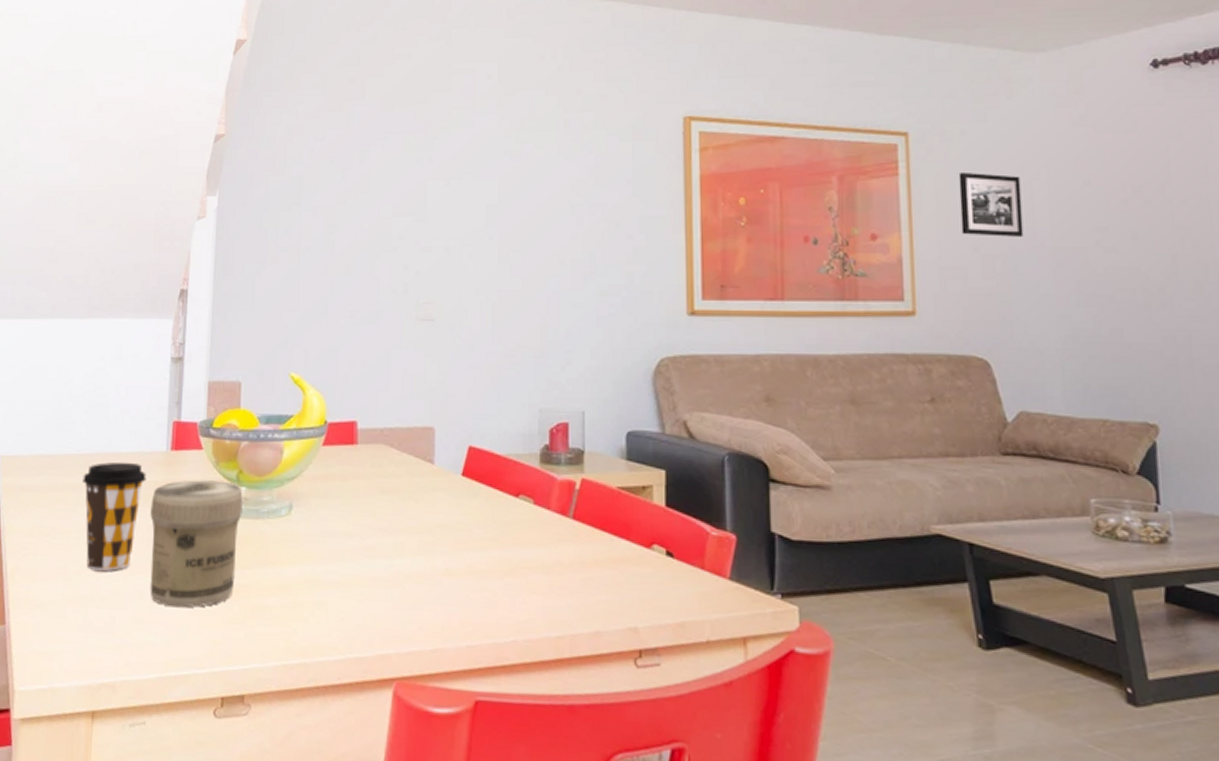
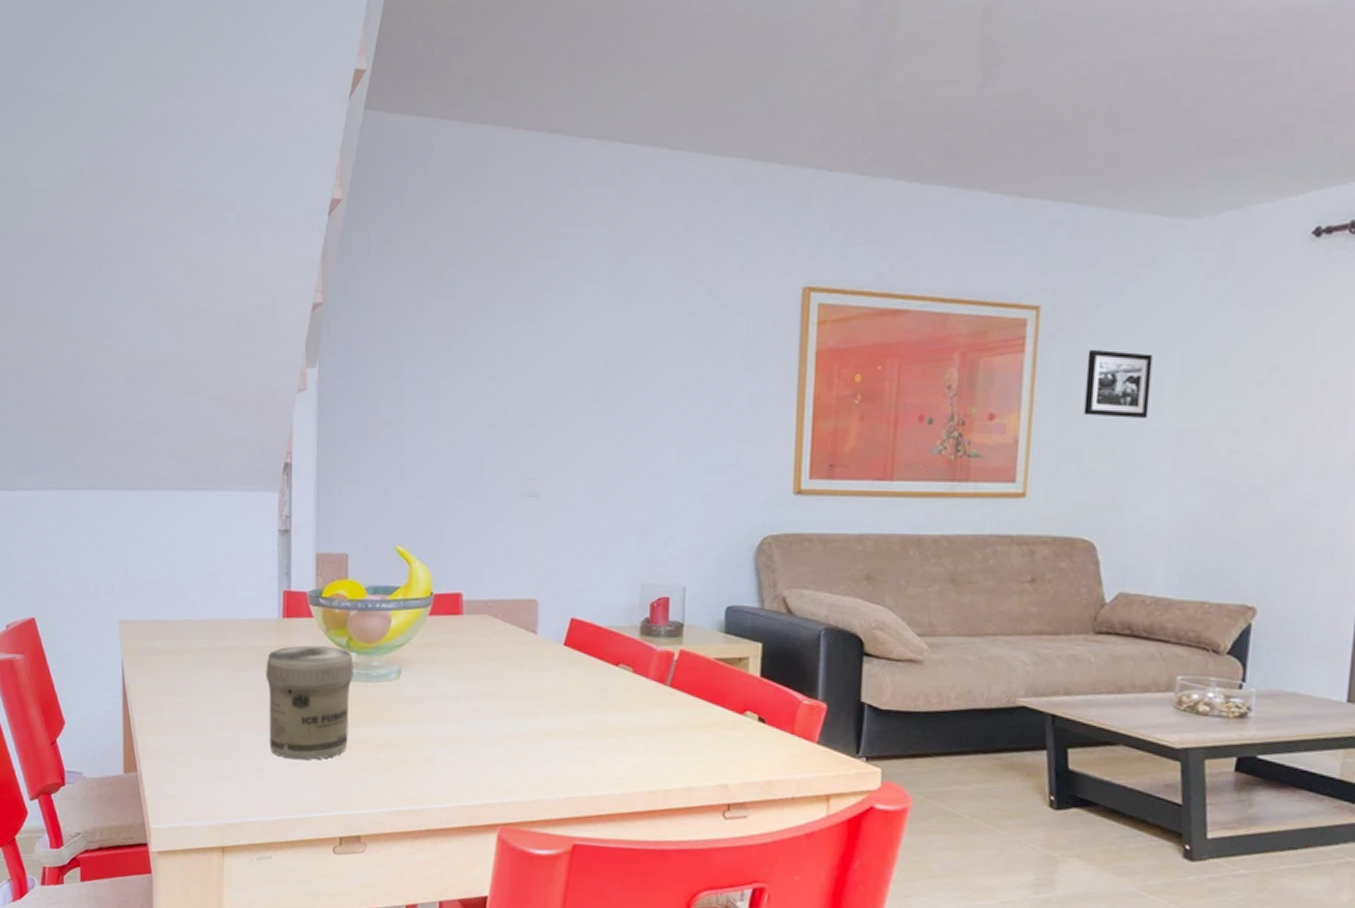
coffee cup: present [83,461,146,571] -> none [200,627,260,726]

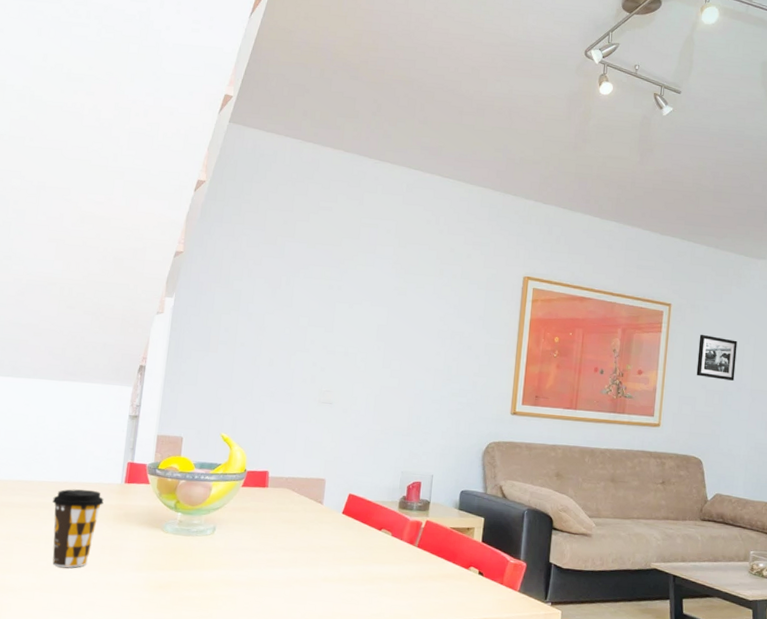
coffee cup: none [200,627,260,726] -> present [52,489,104,568]
jar: present [266,645,353,760] -> none [101,505,179,596]

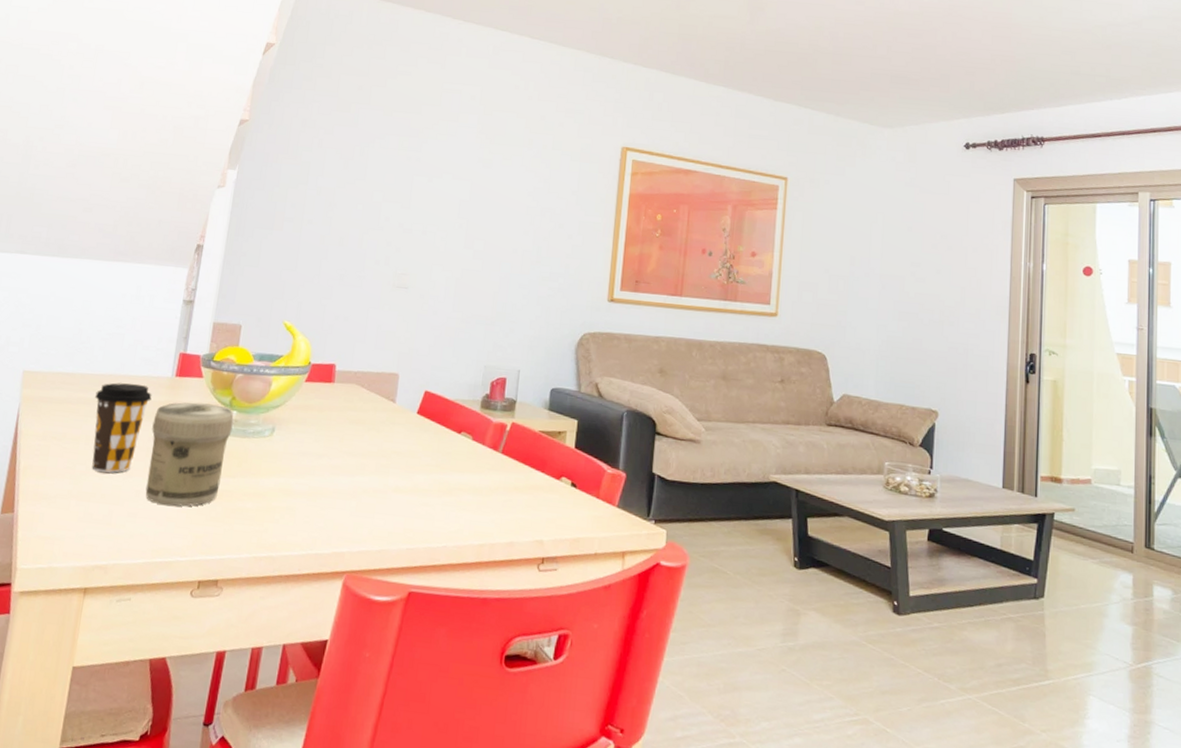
jar: none [101,505,179,596] -> present [145,402,234,507]
picture frame: present [696,335,738,381] -> none [817,212,864,264]

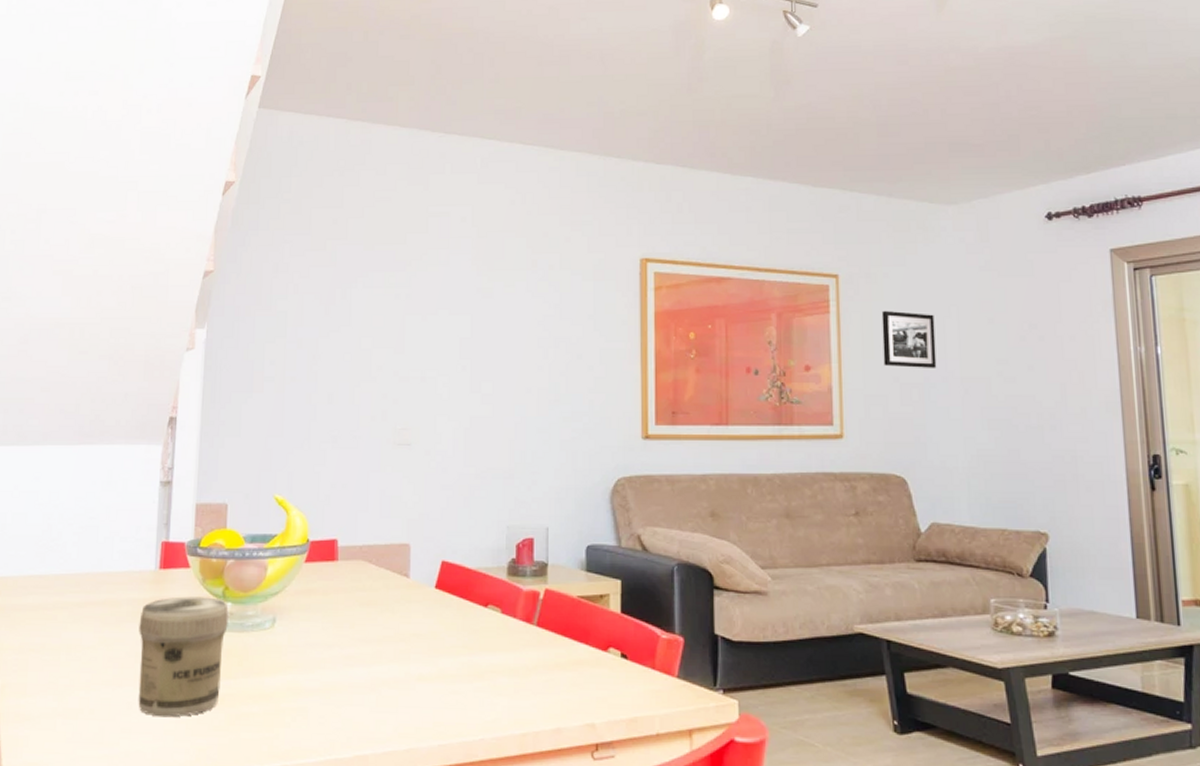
coffee cup: present [92,382,152,473] -> none [73,580,135,684]
picture frame: none [817,212,864,264] -> present [881,311,937,368]

